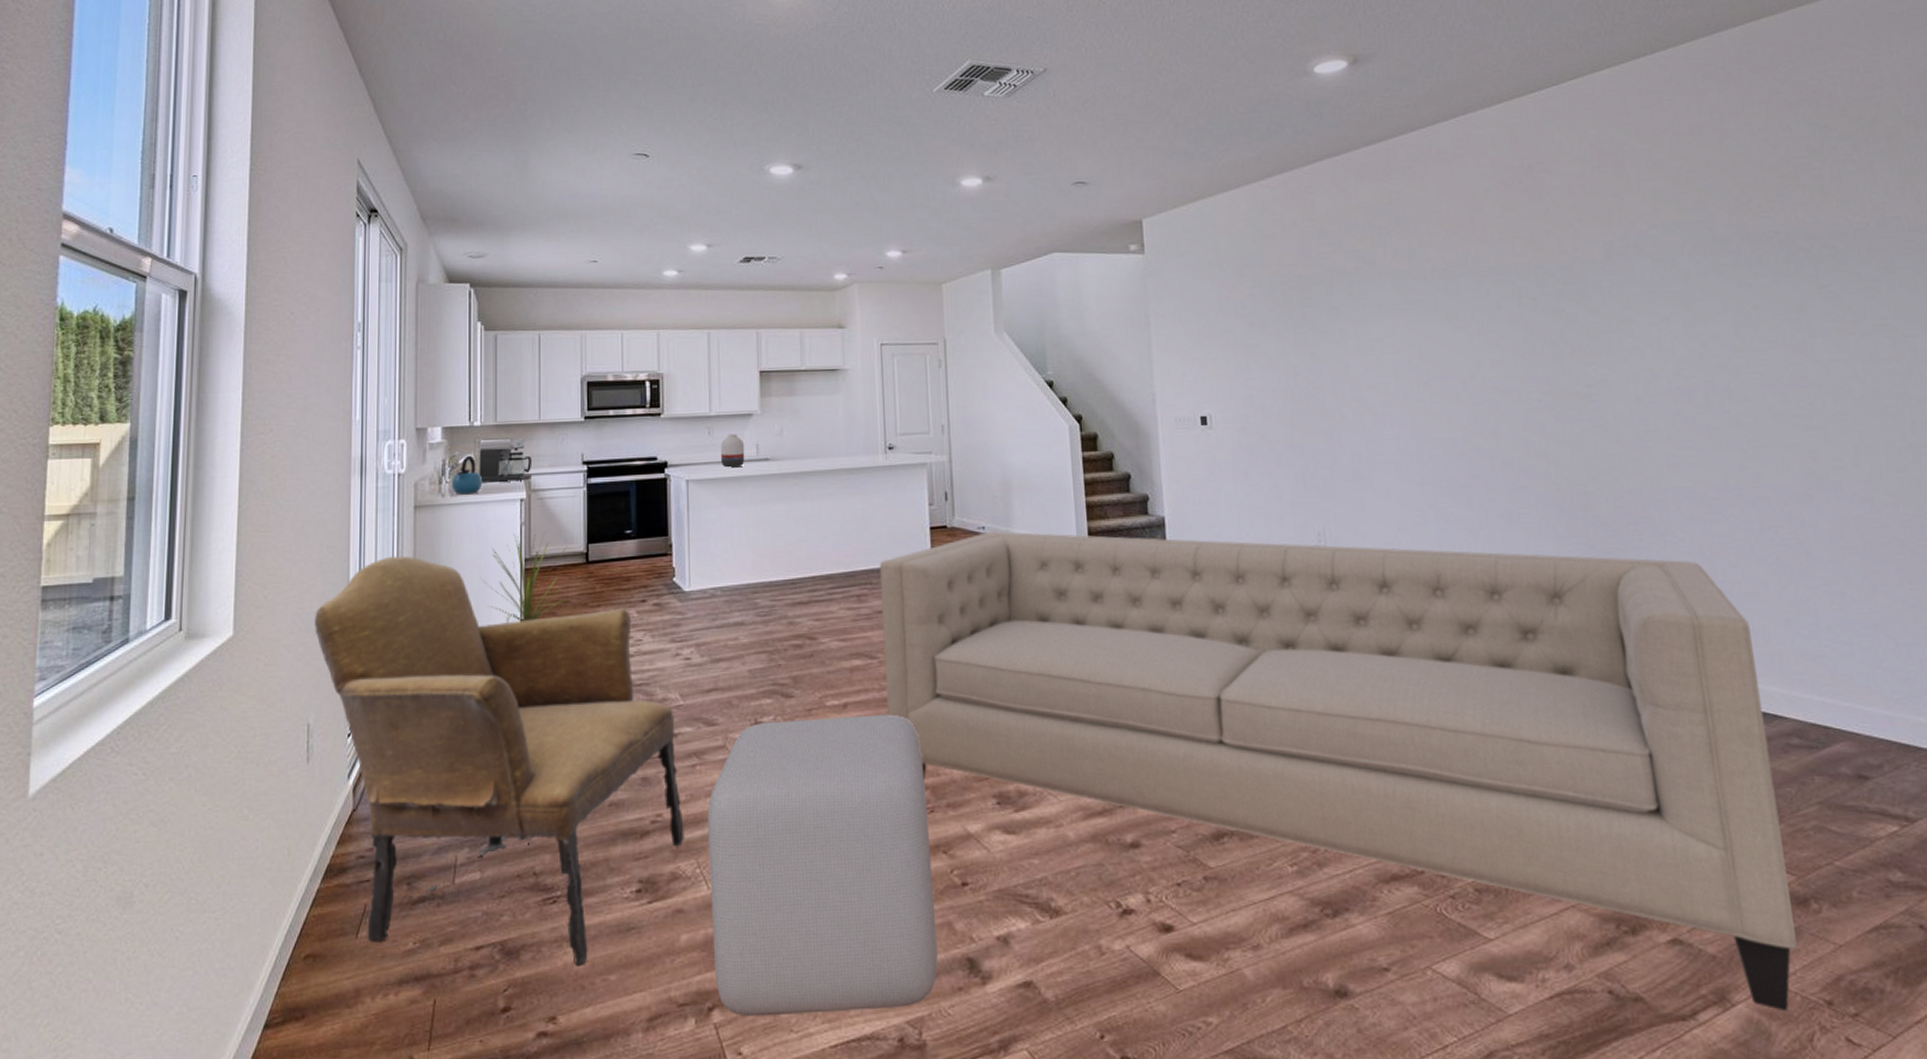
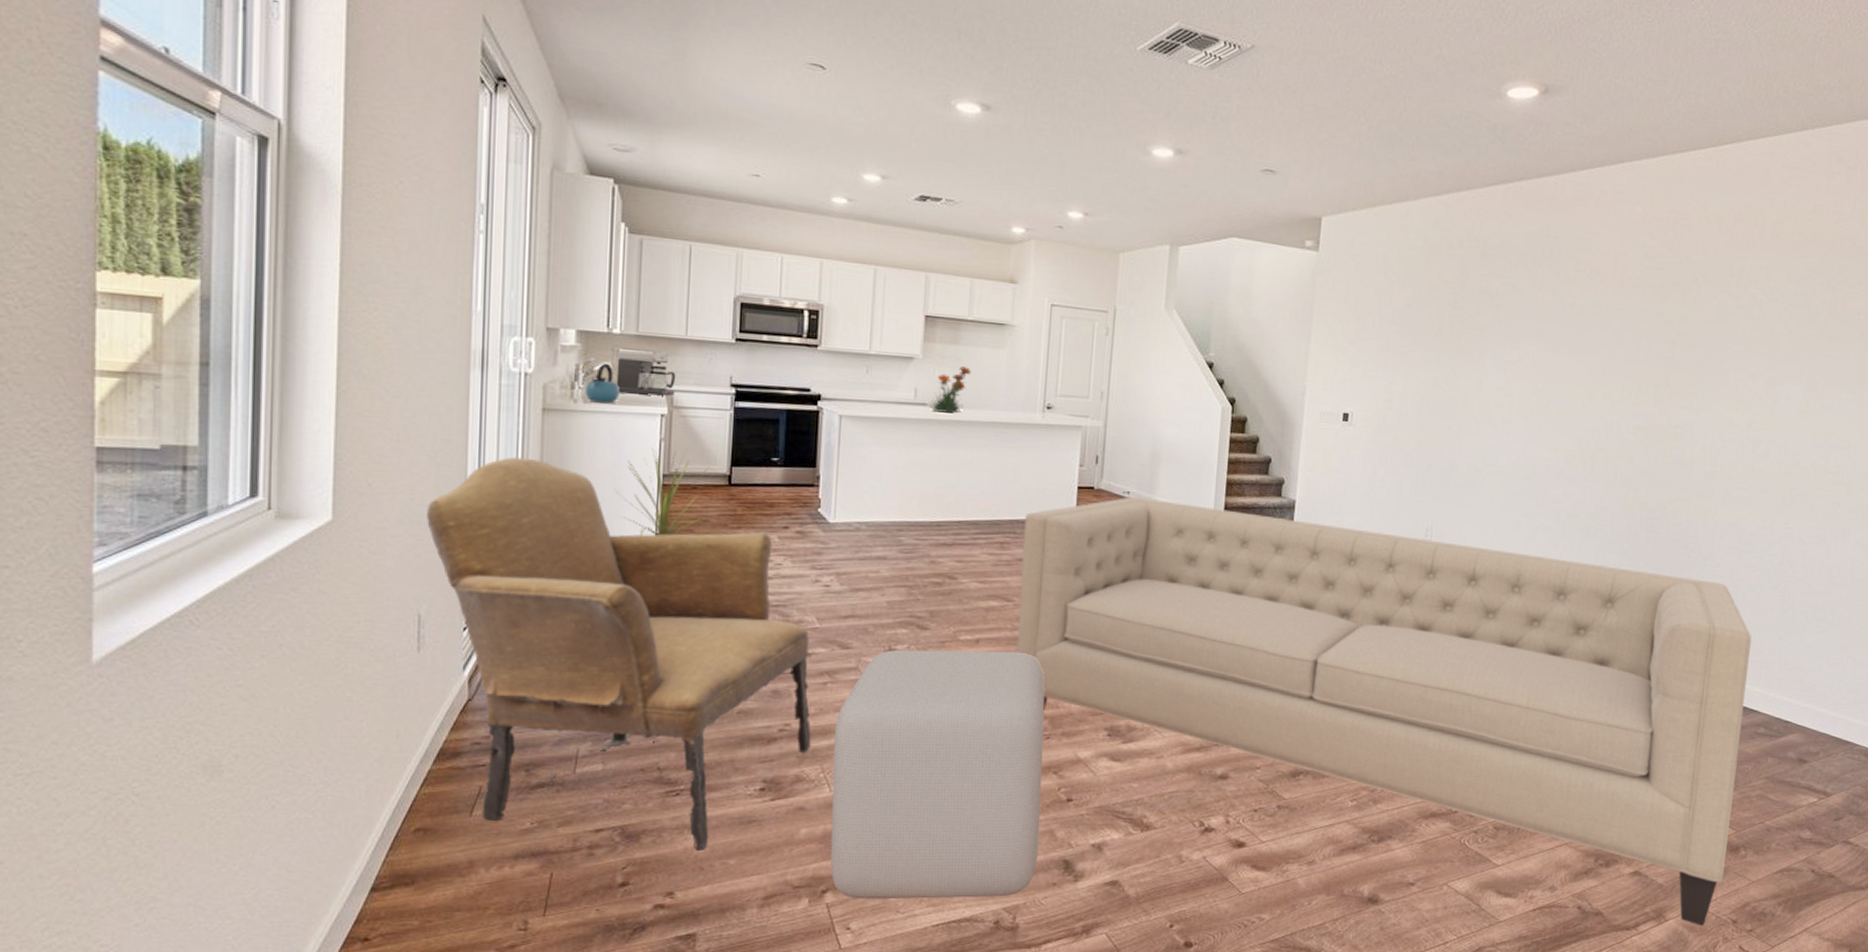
vase: present [721,434,745,468] -> none [877,374,903,409]
flower plant: none [772,417,810,466] -> present [929,366,971,414]

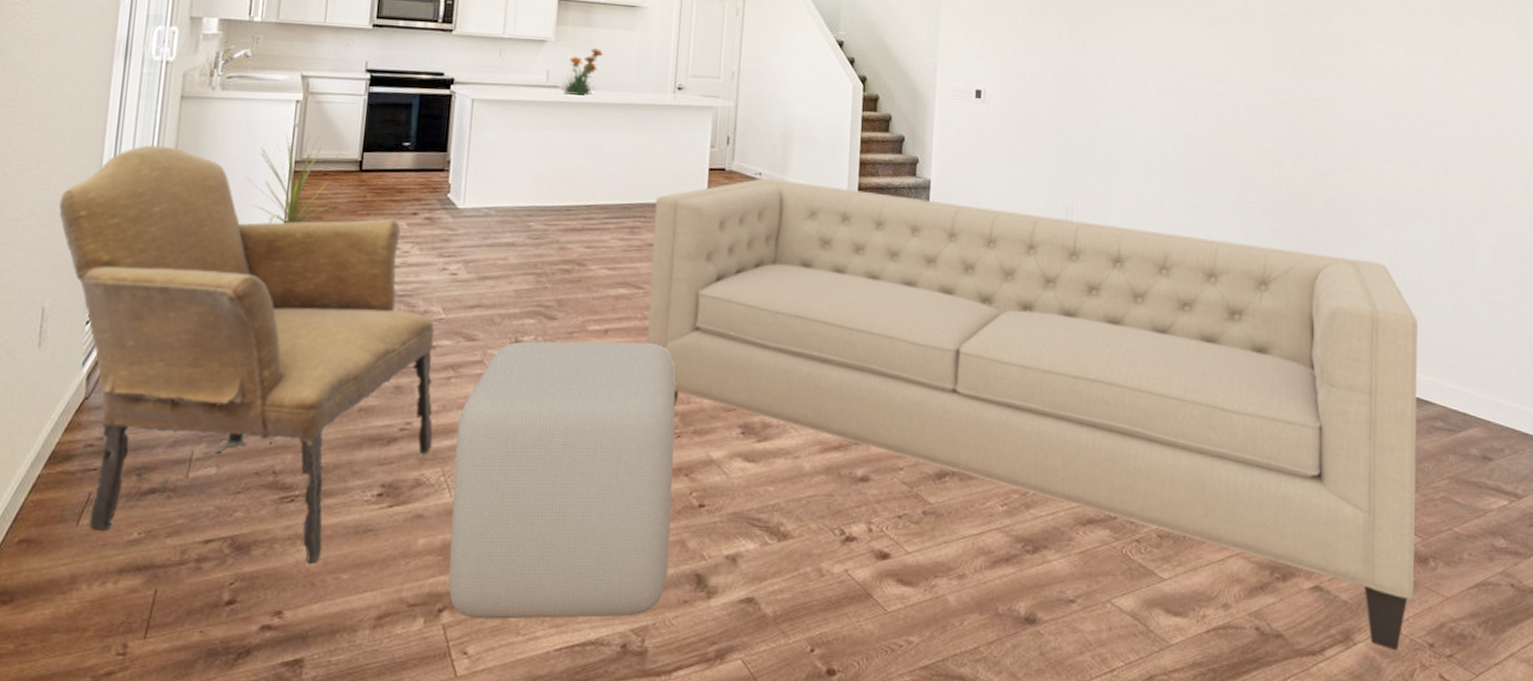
kettle: present [585,363,620,404] -> none [223,50,258,90]
coffee maker: present [616,348,676,397] -> none [254,35,313,83]

